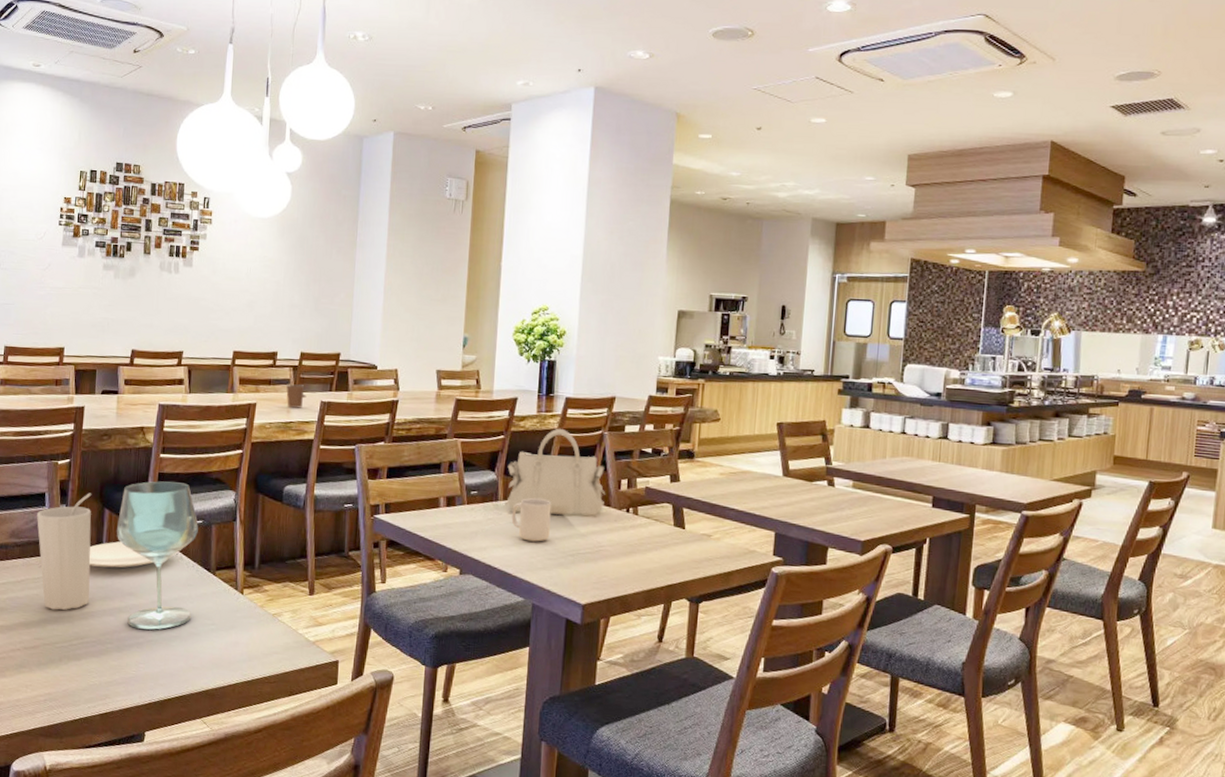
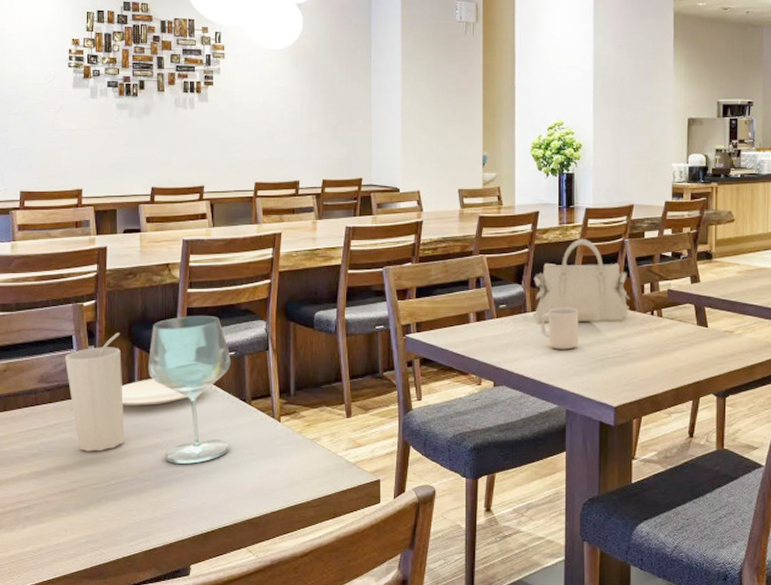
cup: present [286,384,307,408] -> none [310,212,331,235]

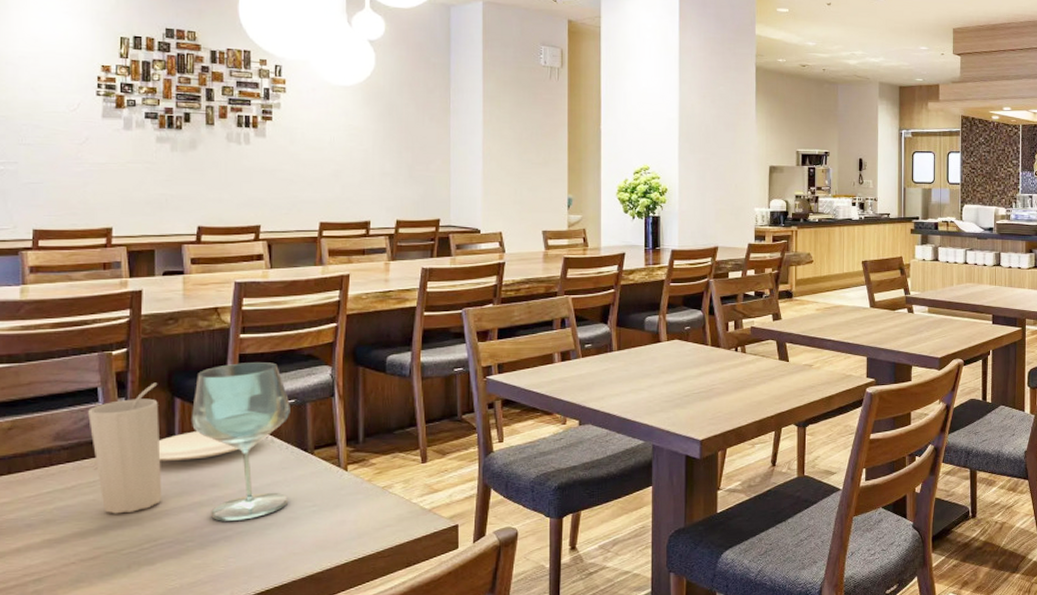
shoulder bag: present [533,238,630,322] -> none [619,279,715,360]
cup: present [541,308,579,350] -> none [627,346,665,387]

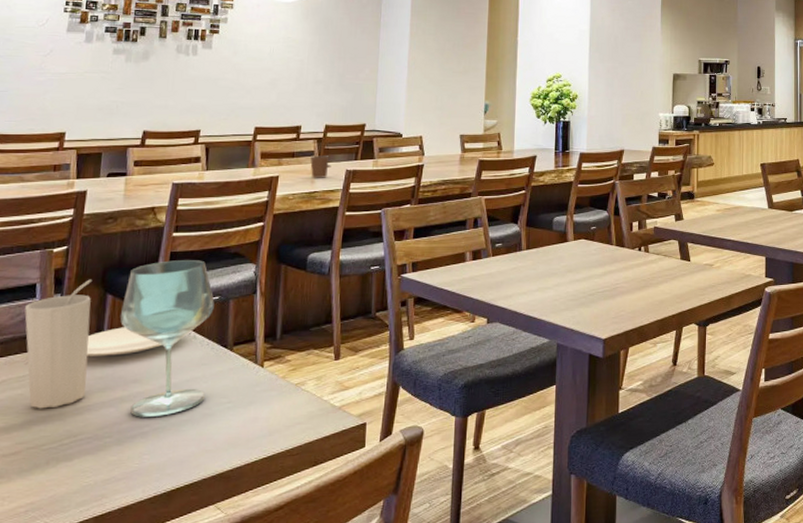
cup: none [383,253,406,277] -> present [310,155,332,178]

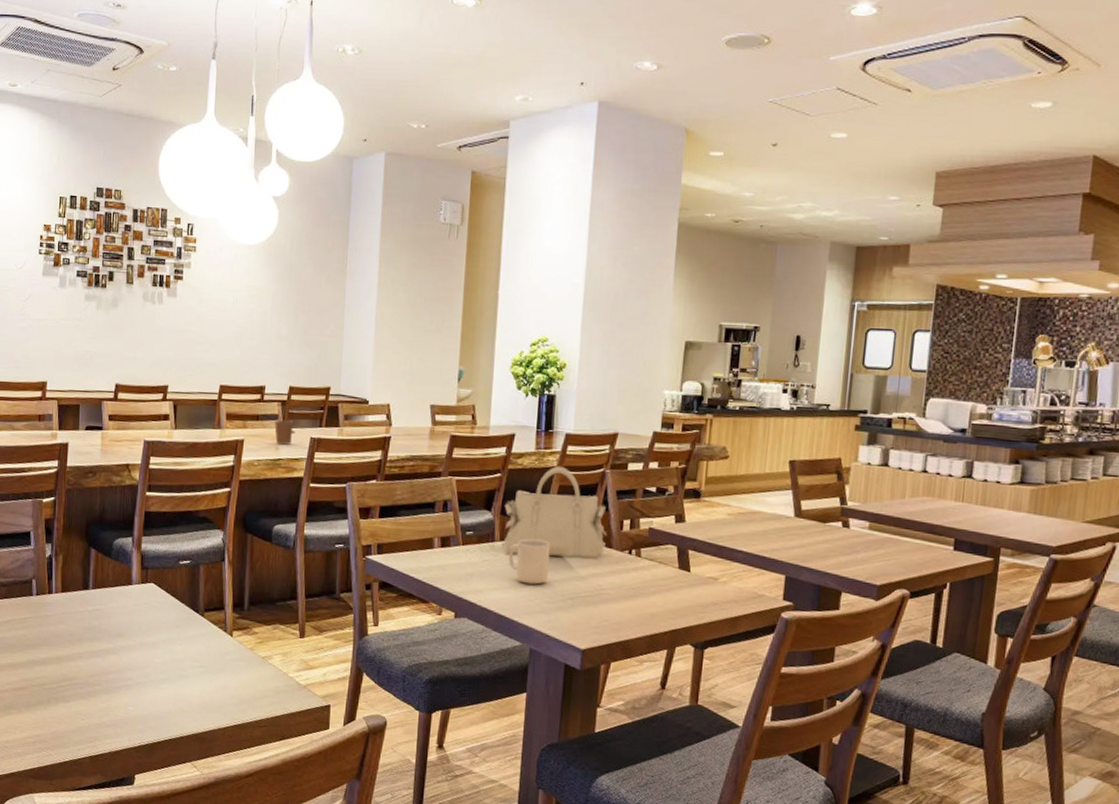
cup: present [24,279,93,409] -> none [22,532,78,651]
plate: present [86,327,162,356] -> none [75,581,141,609]
wine glass: present [119,260,215,417] -> none [102,520,186,672]
shoulder bag: none [529,180,620,259] -> present [504,466,608,558]
cup: none [534,246,571,285] -> present [508,539,551,585]

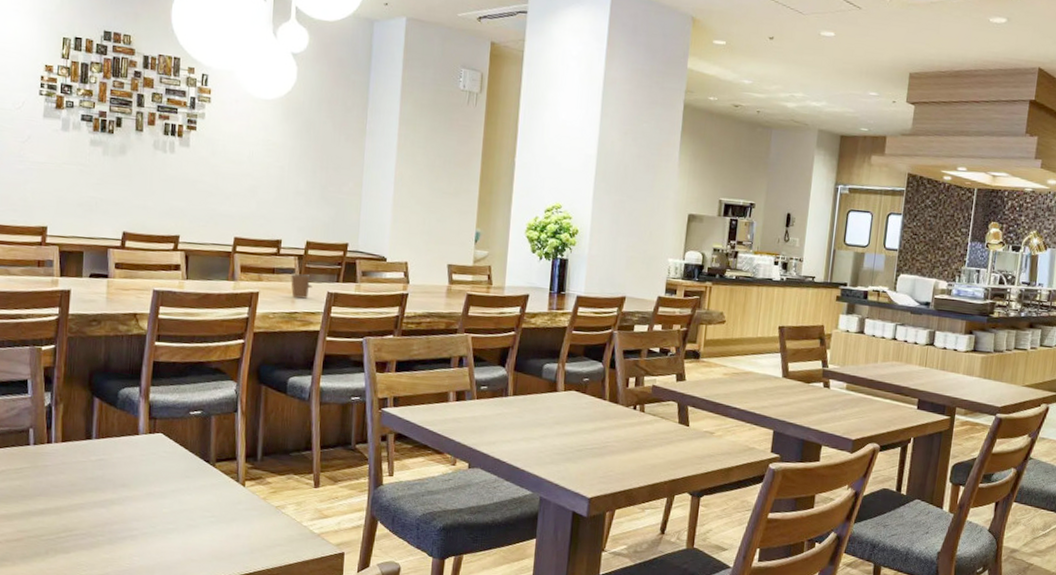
shoulder bag: present [504,466,608,558] -> none [517,326,614,412]
cup: present [508,539,551,585] -> none [521,394,561,437]

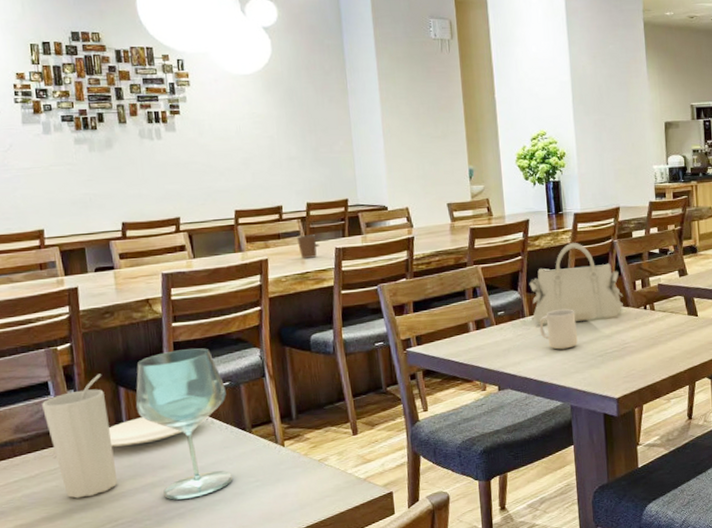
cup: none [18,380,80,502] -> present [42,374,118,499]
plate: none [77,431,148,459] -> present [108,417,182,447]
wine glass: none [107,370,197,522] -> present [135,348,233,500]
shoulder bag: none [517,326,614,412] -> present [529,242,624,324]
cup: none [521,394,561,437] -> present [539,309,578,350]

